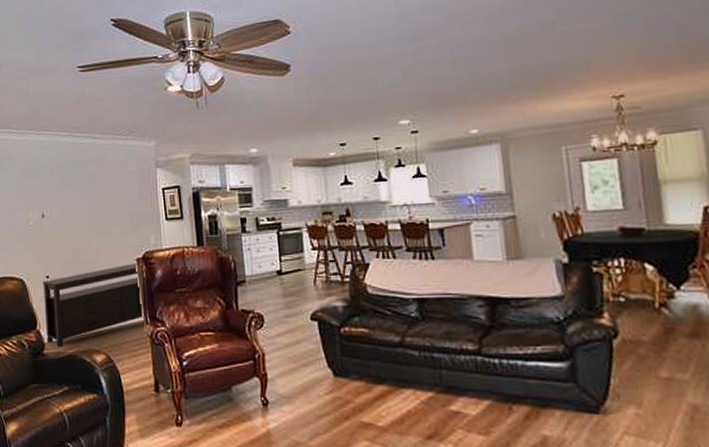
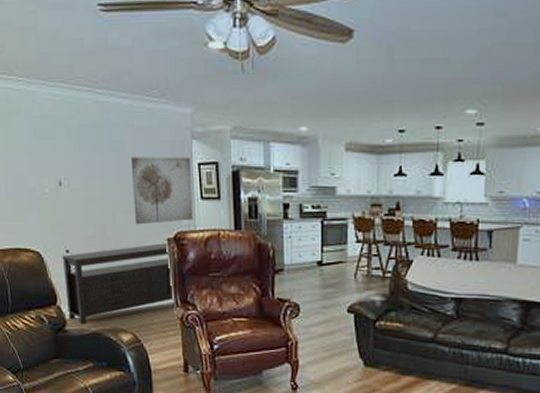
wall art: none [103,183,159,248] -> present [130,157,193,225]

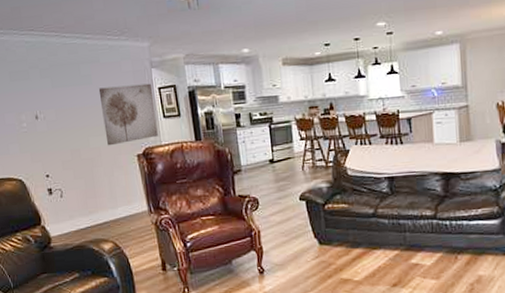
media console: present [62,242,175,325] -> none [43,158,149,240]

